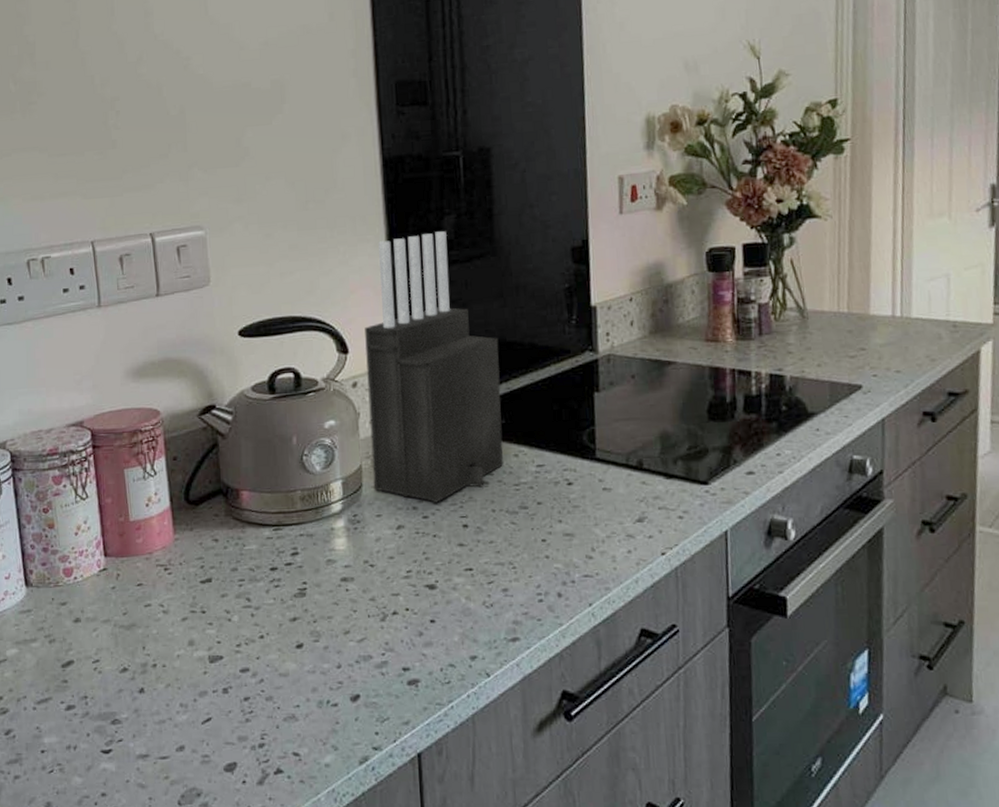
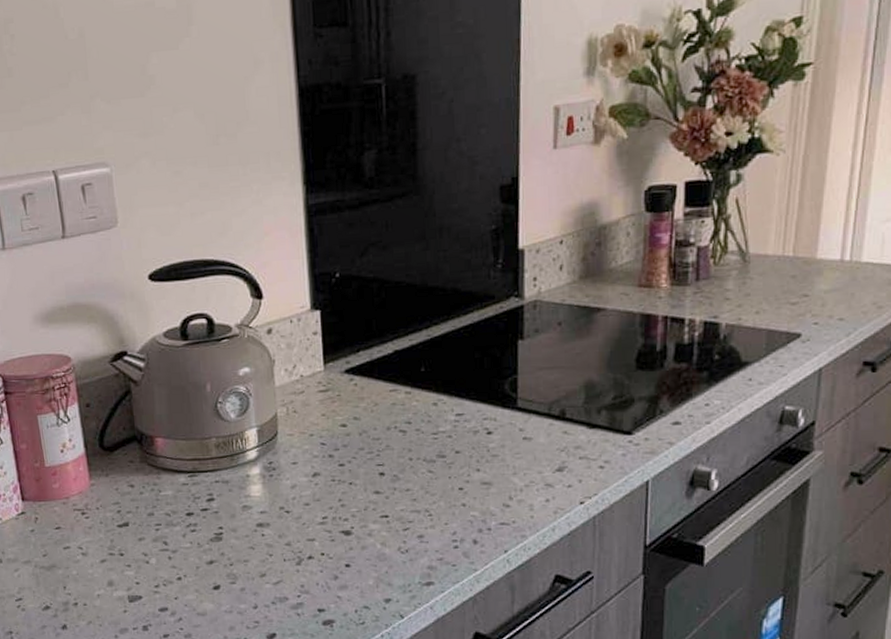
knife block: present [365,231,503,503] -> none [280,168,422,451]

